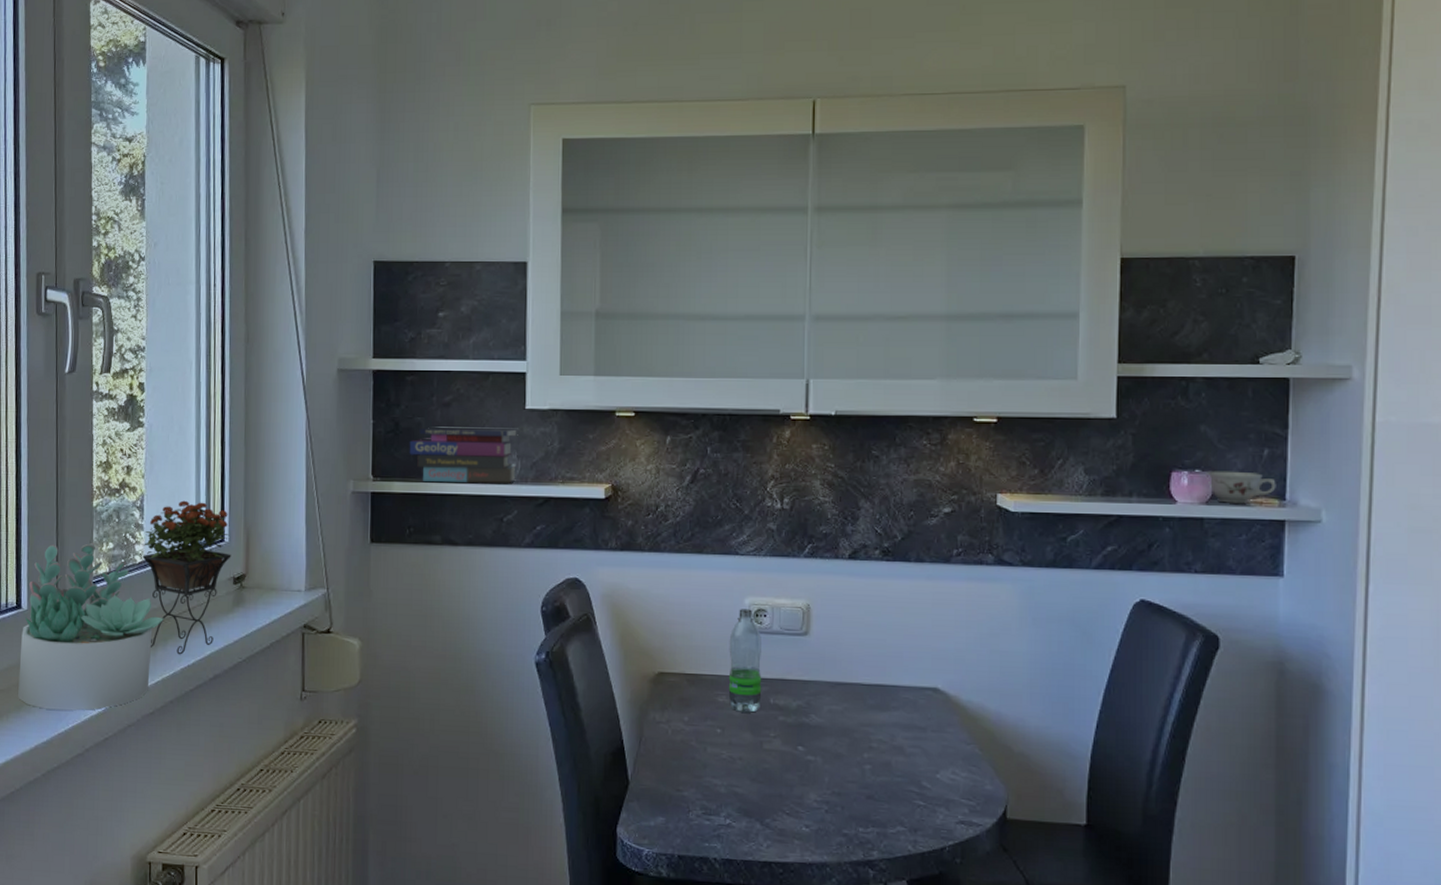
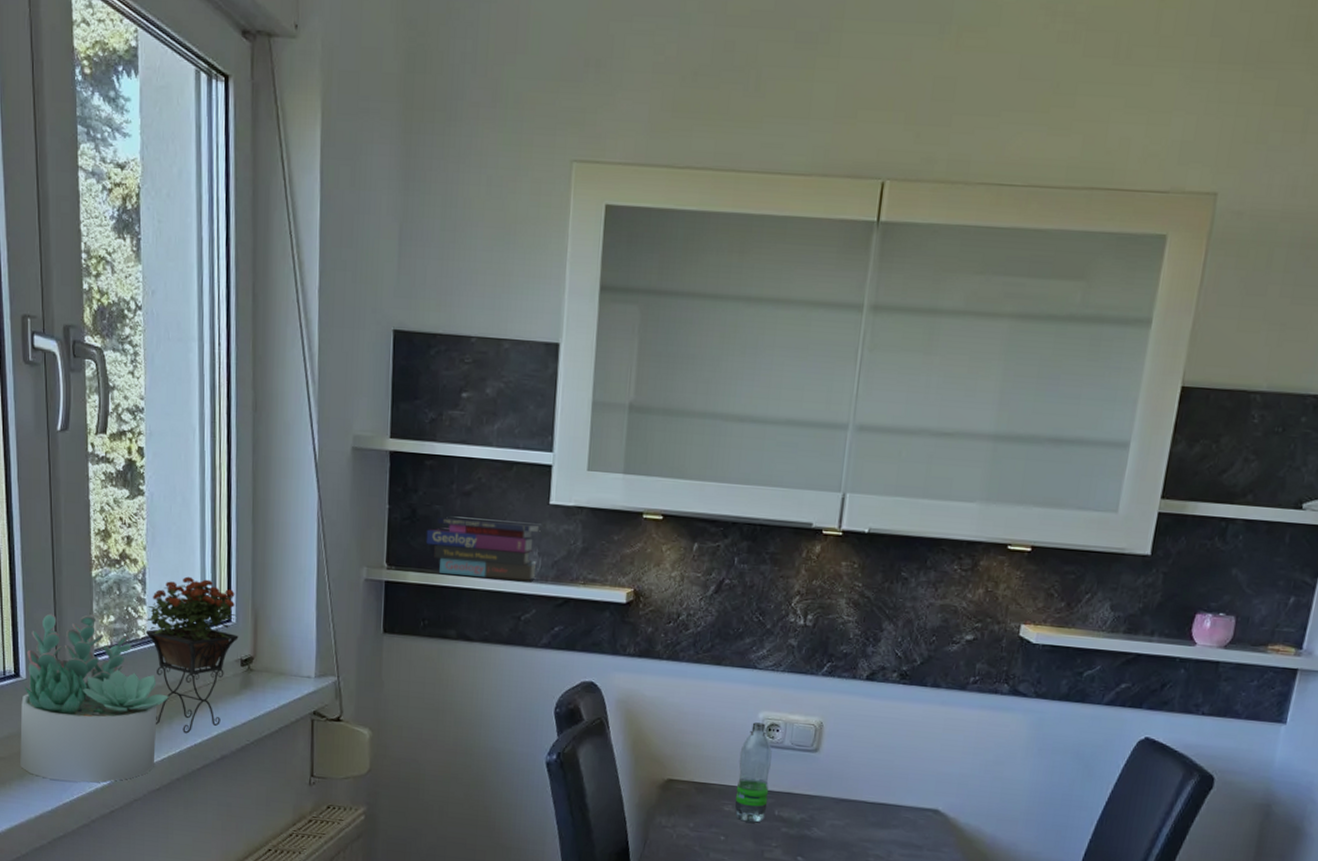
teacup: present [1205,470,1276,504] -> none [1229,615,1296,650]

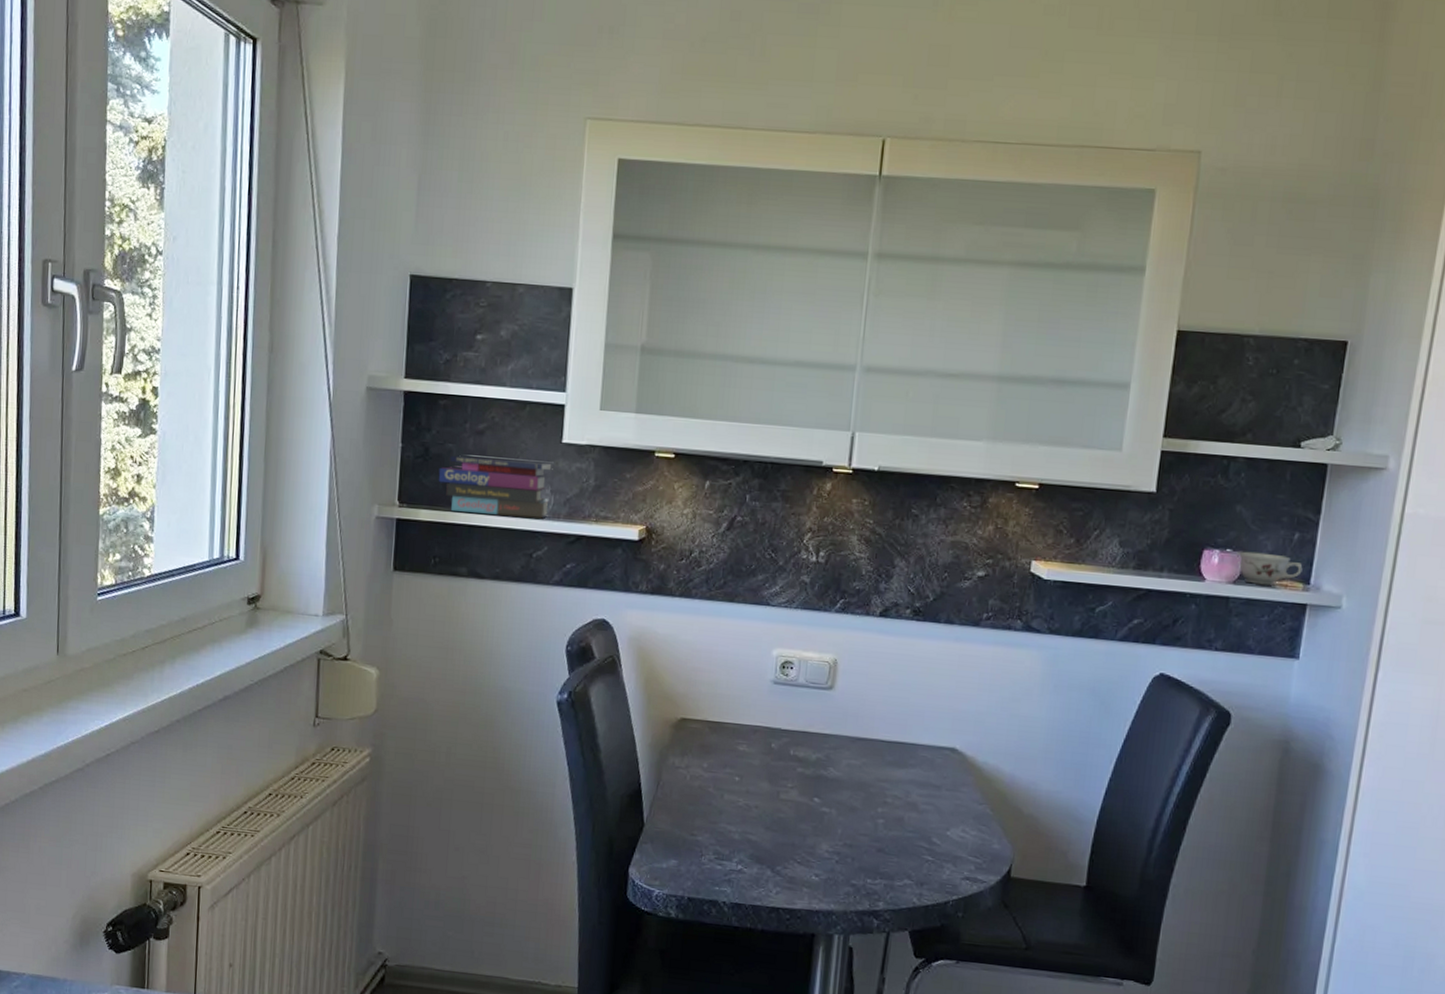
succulent plant: present [20,613,169,783] -> none [15,552,172,725]
potted flower: present [145,576,239,734] -> none [151,514,246,674]
bottle: present [735,722,772,823] -> none [749,660,786,763]
teacup: none [1229,615,1296,650] -> present [1236,550,1303,585]

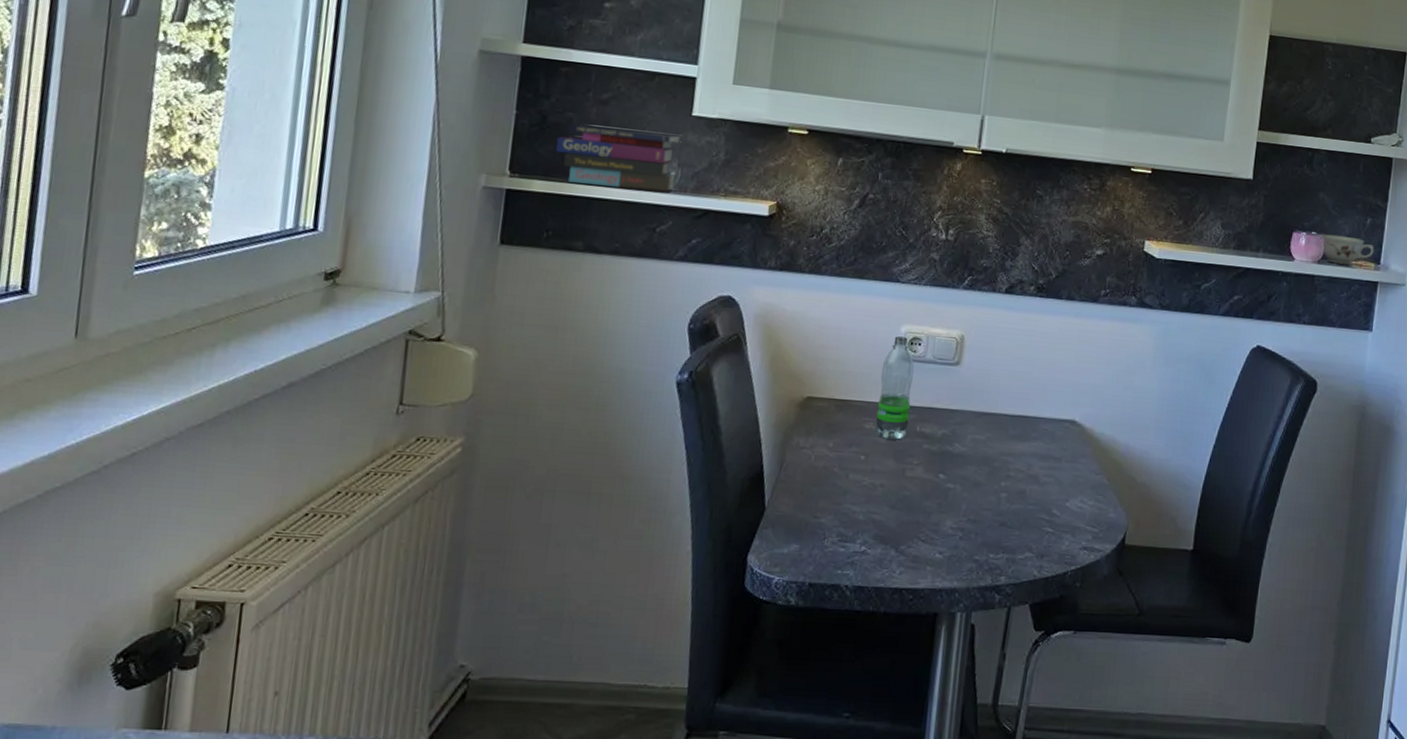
bottle: none [749,660,786,763] -> present [876,336,914,440]

